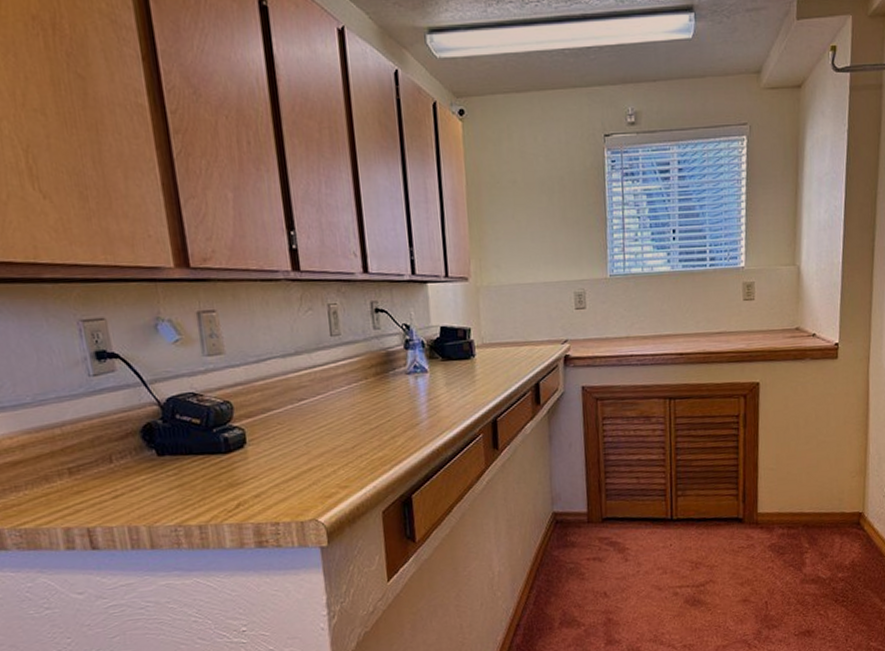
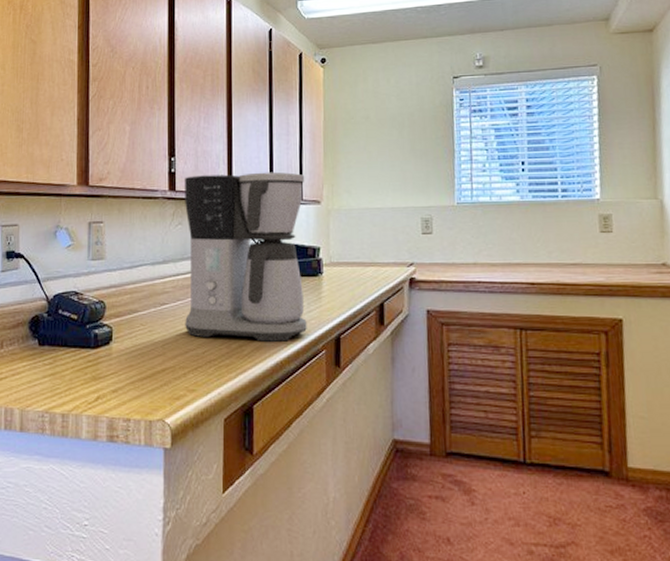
coffee maker: none [310,245,462,432] -> present [185,171,307,342]

